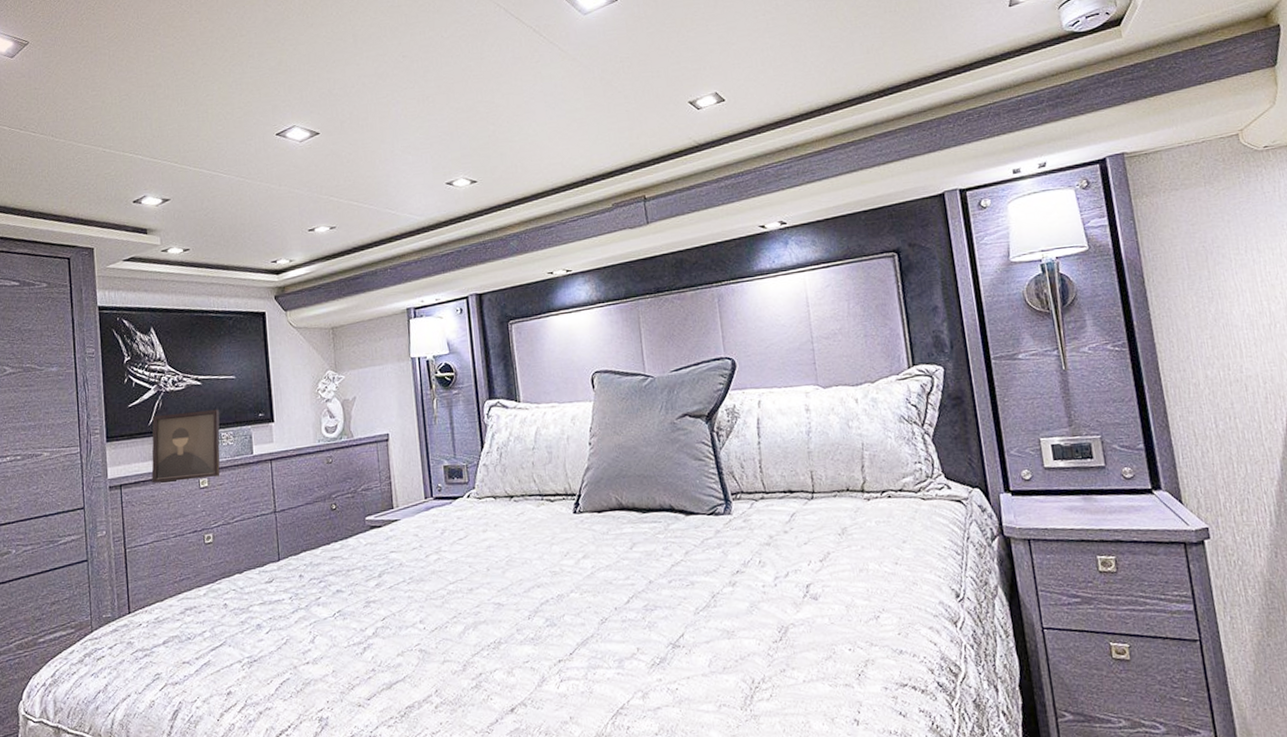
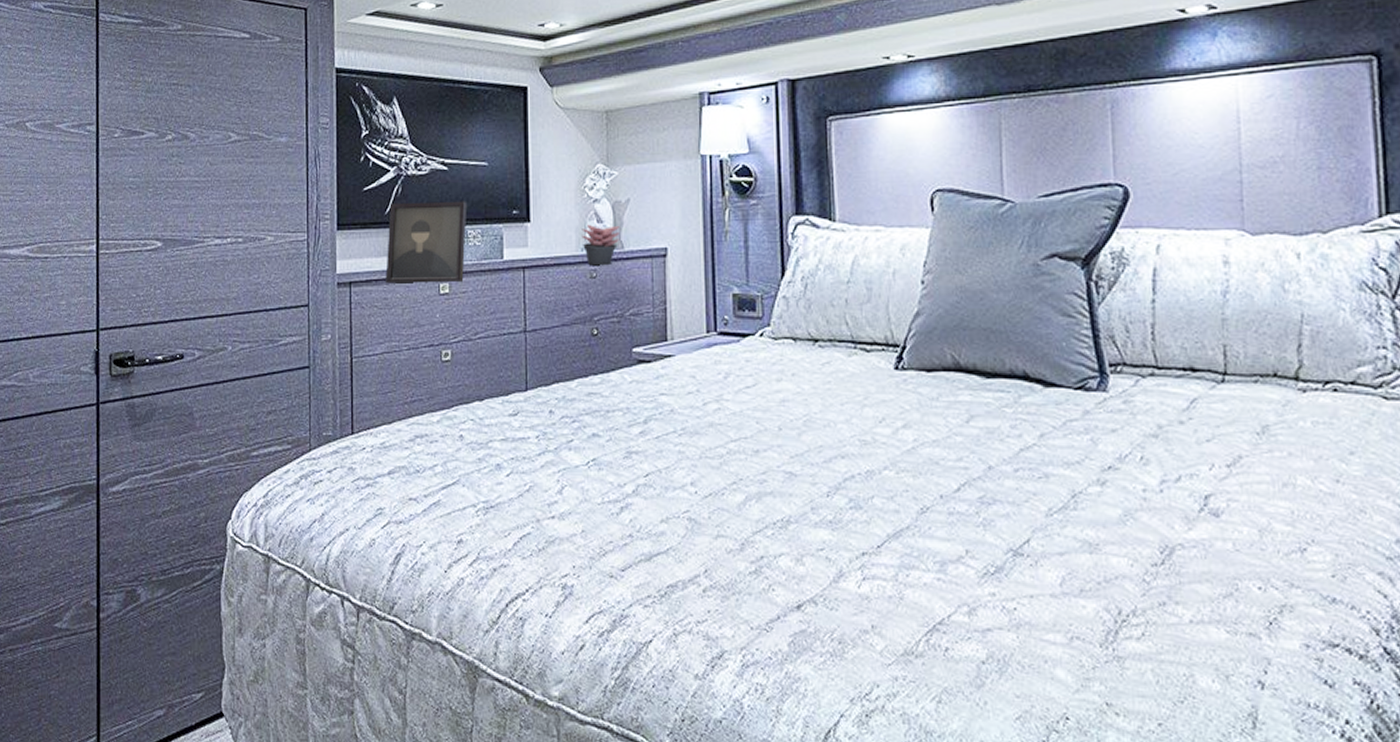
succulent plant: none [317,419,350,454] -> present [581,224,620,266]

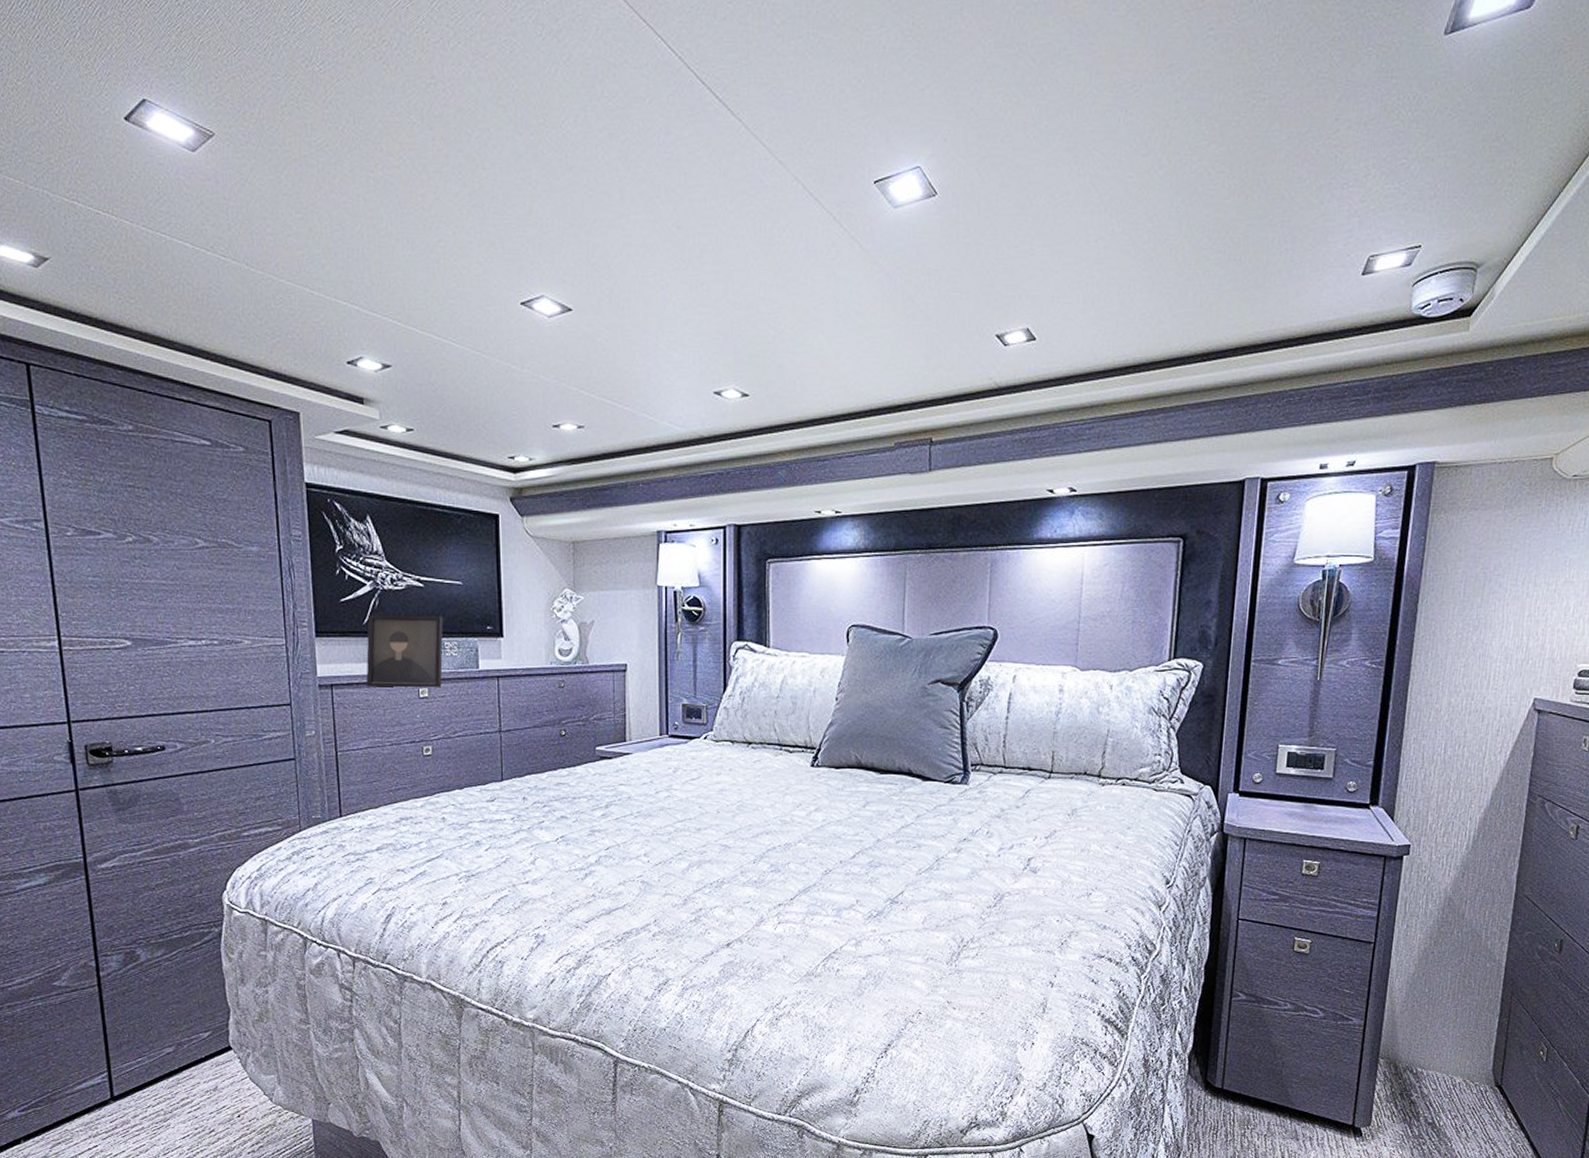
succulent plant: present [581,224,620,266] -> none [551,641,586,678]

